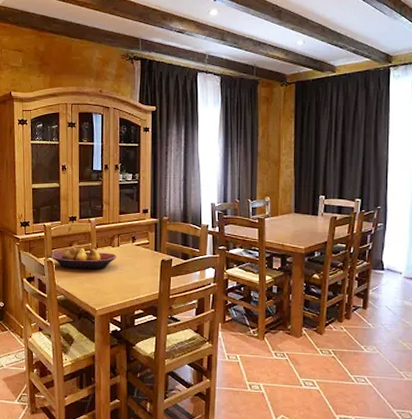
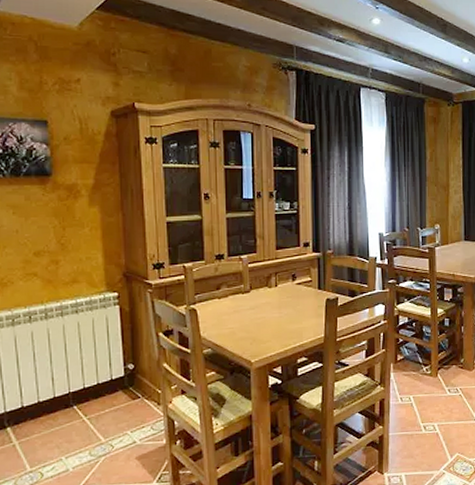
fruit bowl: present [51,247,117,269] -> none [193,290,275,316]

